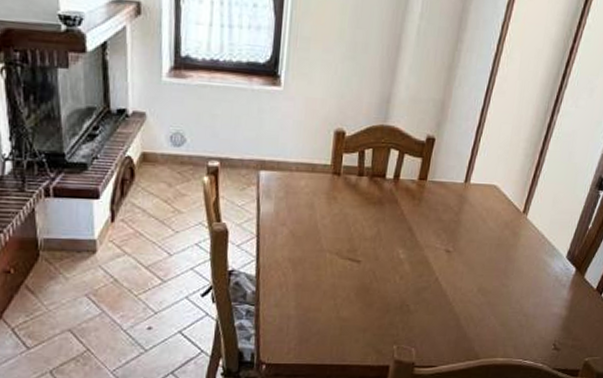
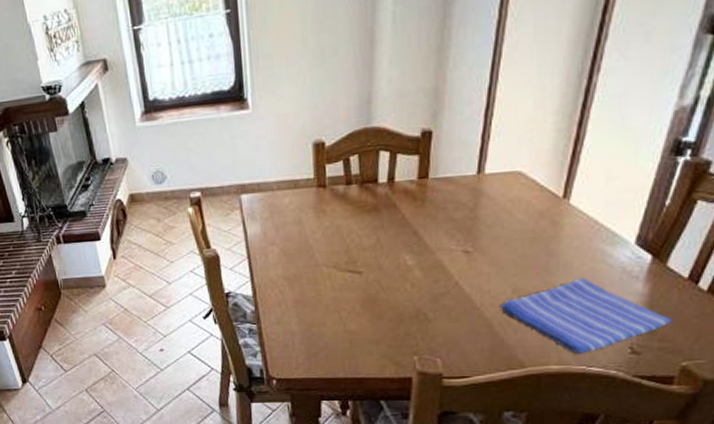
dish towel: none [466,282,584,348] -> present [499,278,673,354]

